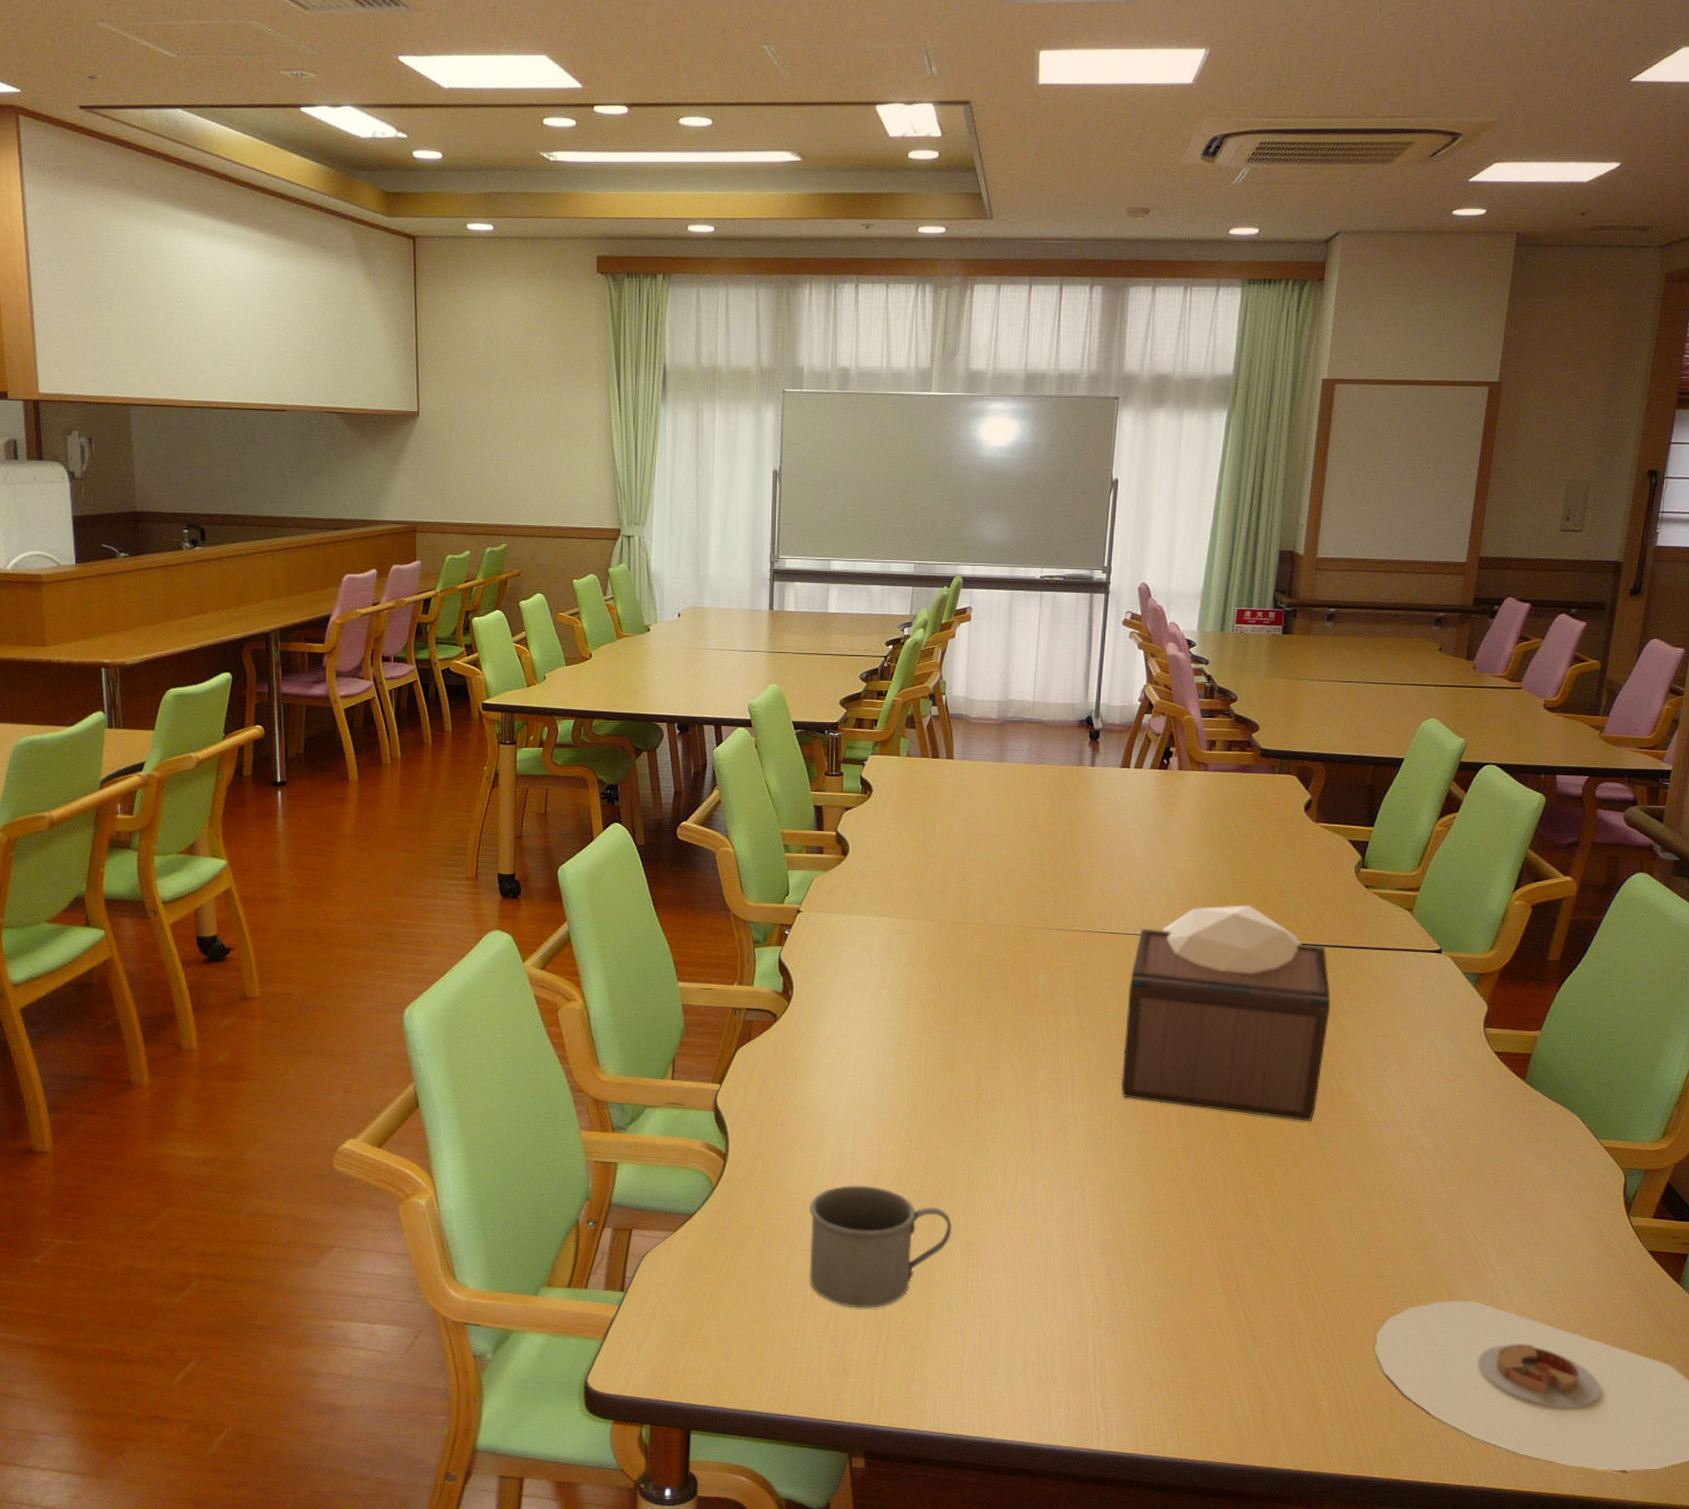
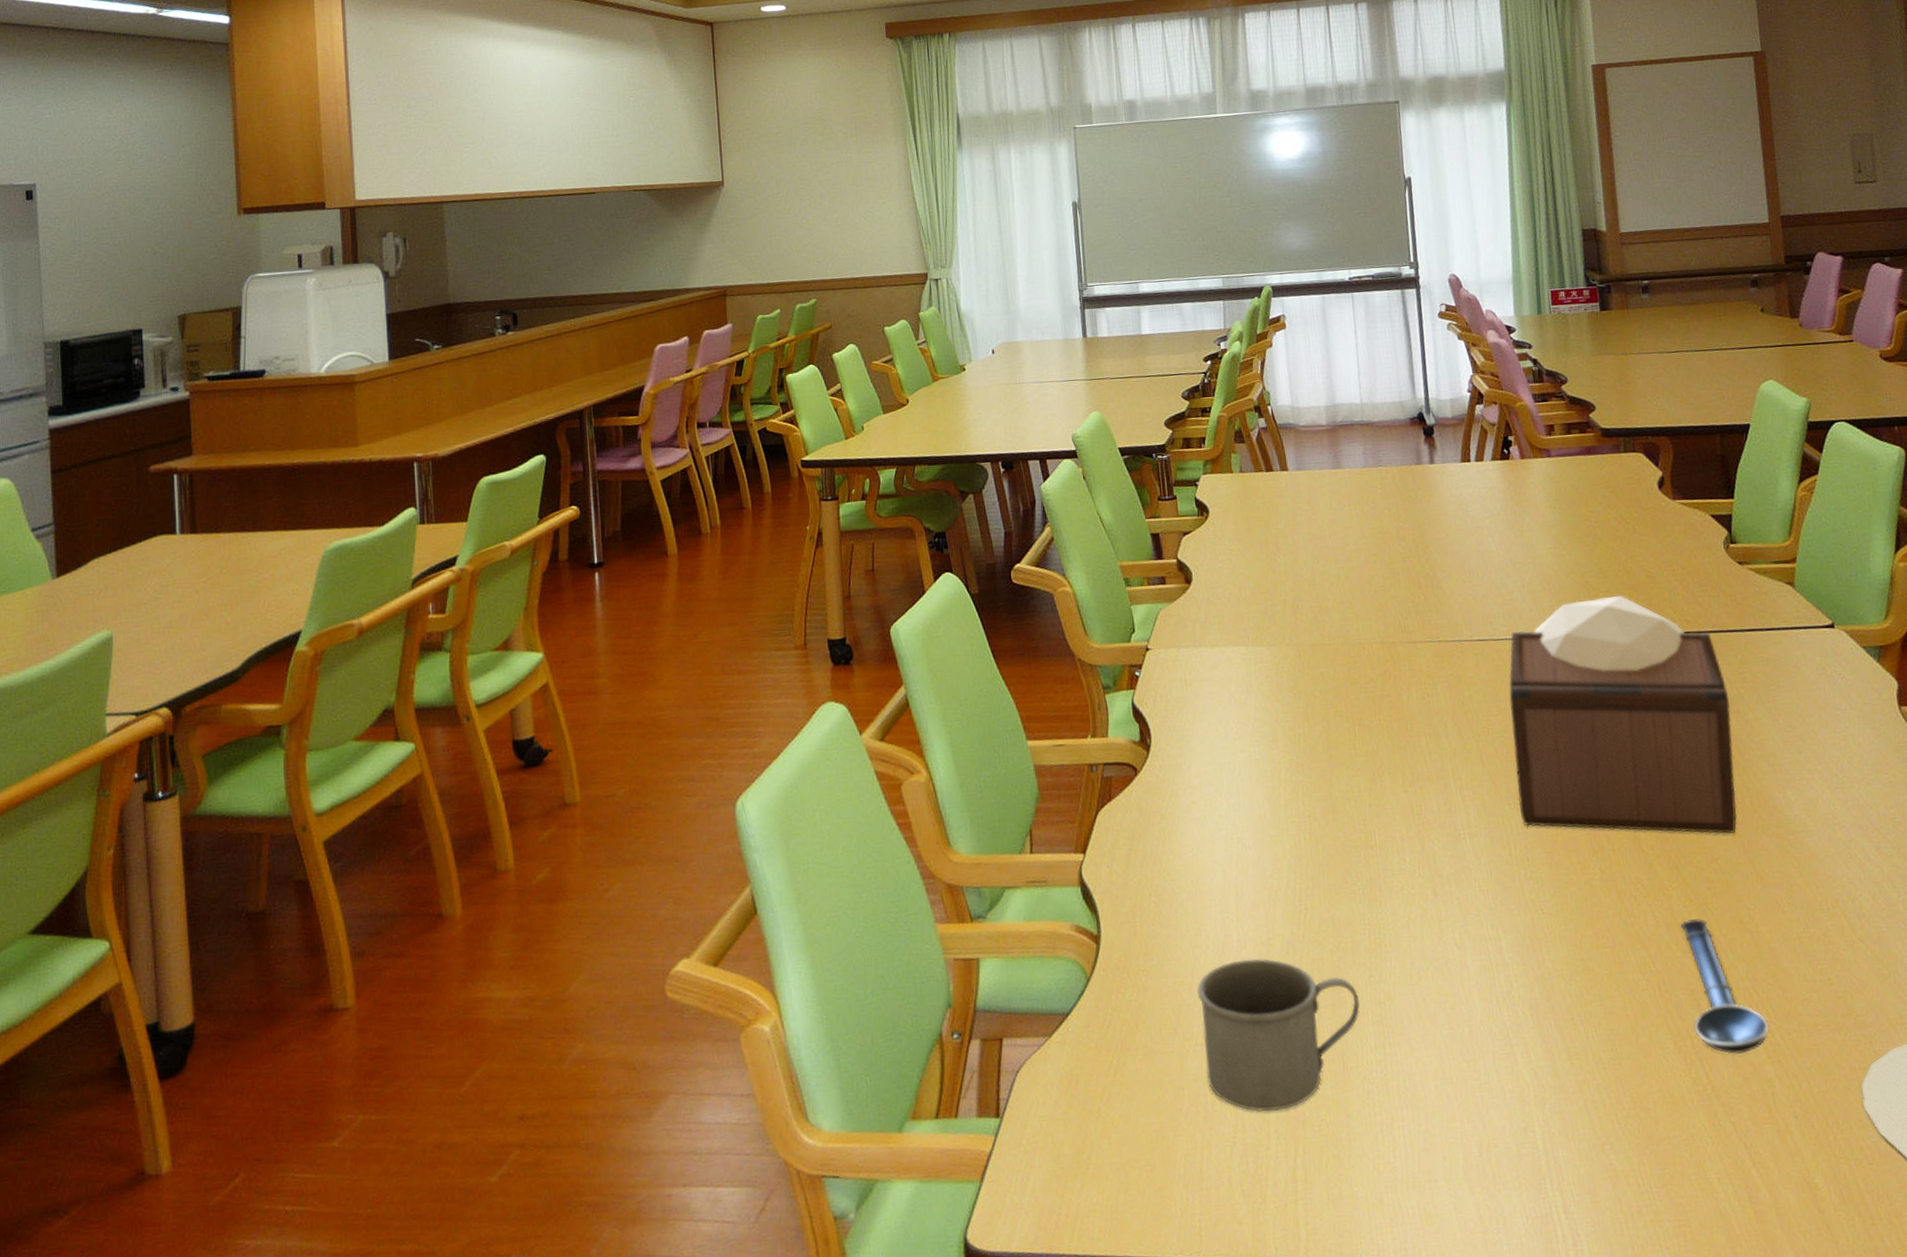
spoon: none [1242,1189,1307,1299] -> present [1680,919,1769,1054]

